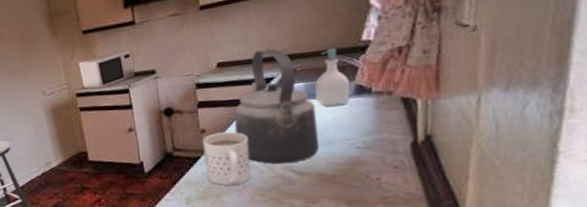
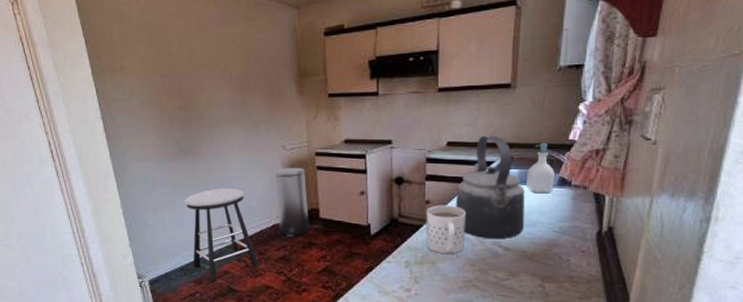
pedal bin: none [37,111,79,184] -> present [274,167,309,237]
microwave: present [78,50,135,89] -> none [321,118,373,151]

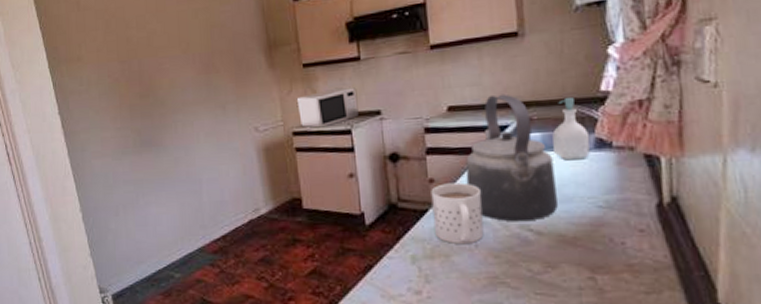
stool: present [184,188,259,281] -> none [148,181,235,292]
pedal bin: present [274,167,309,237] -> none [247,150,291,234]
microwave: none [321,118,373,151] -> present [296,87,359,128]

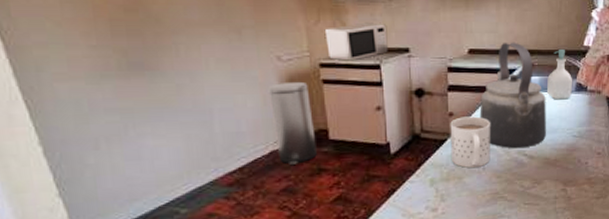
pedal bin: none [247,150,291,234] -> present [267,81,317,165]

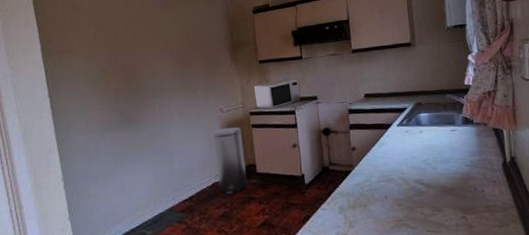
mug: present [450,116,490,168] -> none [353,150,391,196]
kettle: present [479,42,546,148] -> none [378,85,440,178]
soap bottle: present [547,48,573,100] -> none [435,88,460,133]

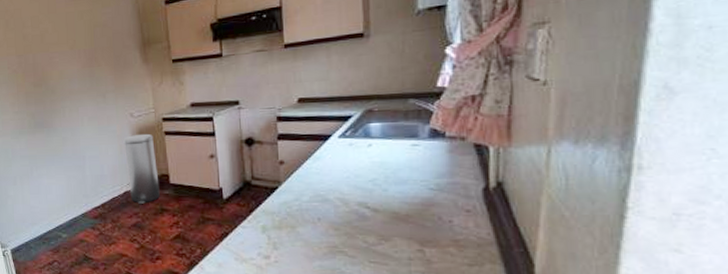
microwave: present [253,79,301,109] -> none [166,80,220,115]

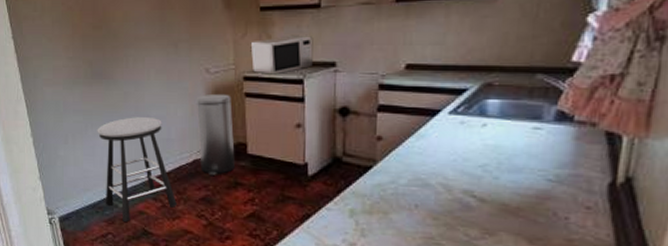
stool: none [41,158,112,250] -> present [97,117,177,222]
microwave: none [166,80,220,115] -> present [250,36,313,75]

